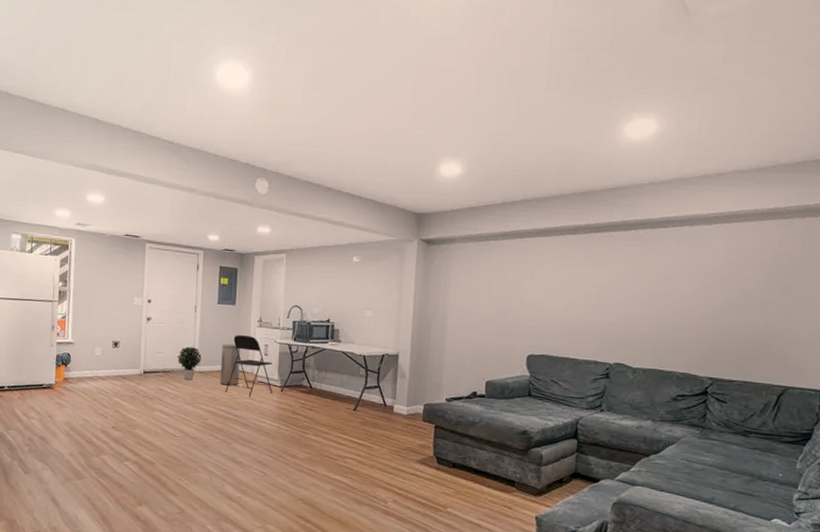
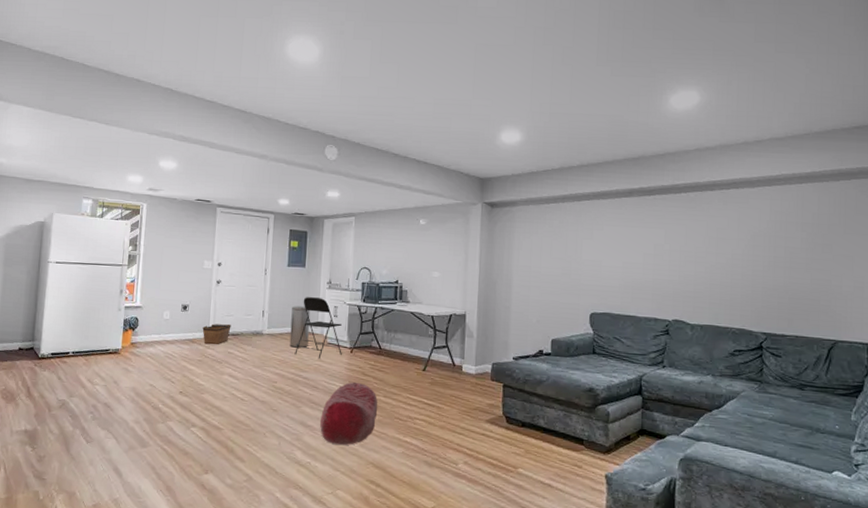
bicycle basket: none [133,360,162,382] -> present [202,324,231,345]
potted plant: present [177,346,202,381] -> none [247,309,271,344]
bean bag chair: none [250,420,308,482] -> present [320,381,378,445]

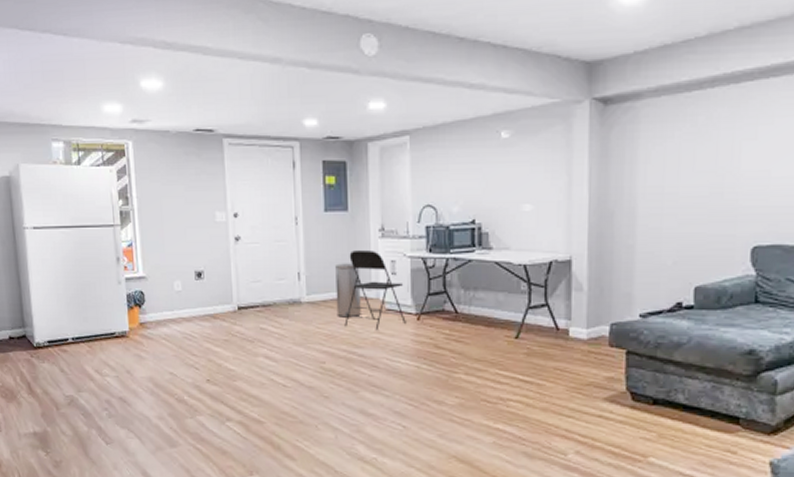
bicycle basket: present [202,324,231,345] -> none [224,293,260,320]
bean bag chair: present [320,381,378,445] -> none [385,357,458,436]

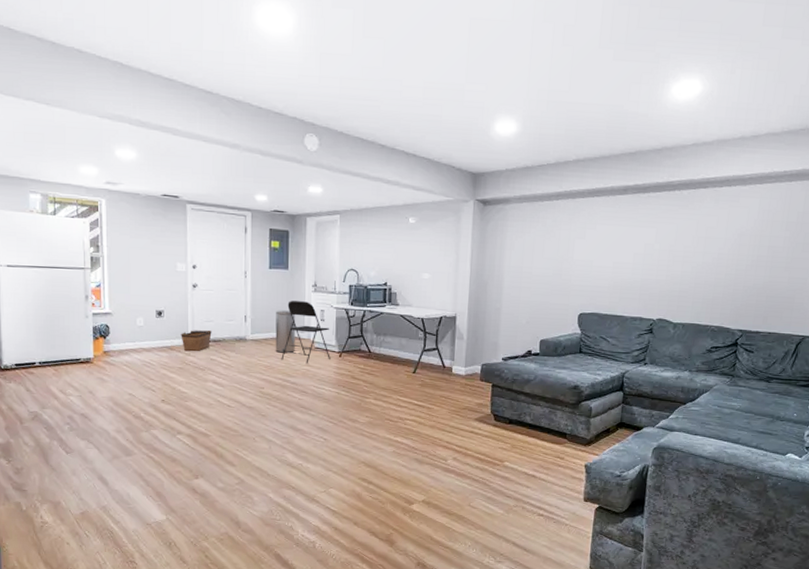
bicycle basket: none [224,293,260,320] -> present [181,330,212,352]

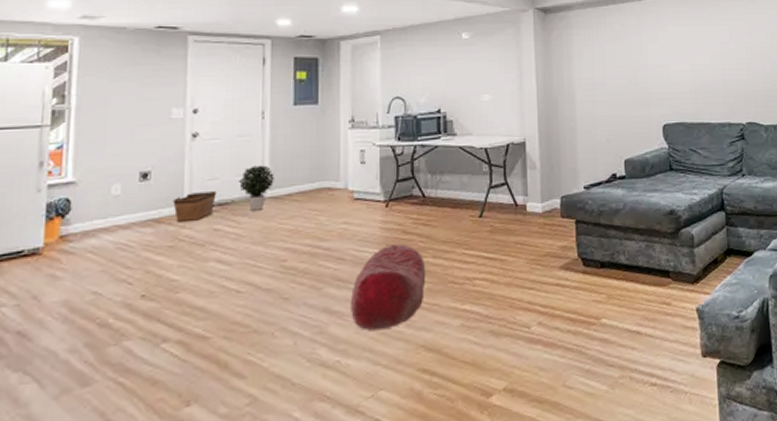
potted plant: none [228,314,255,350] -> present [239,165,274,212]
pedal bin: present [275,310,296,353] -> none [302,155,329,211]
folding chair: present [281,301,330,364] -> none [310,141,374,221]
bean bag chair: none [311,385,369,446] -> present [351,244,426,330]

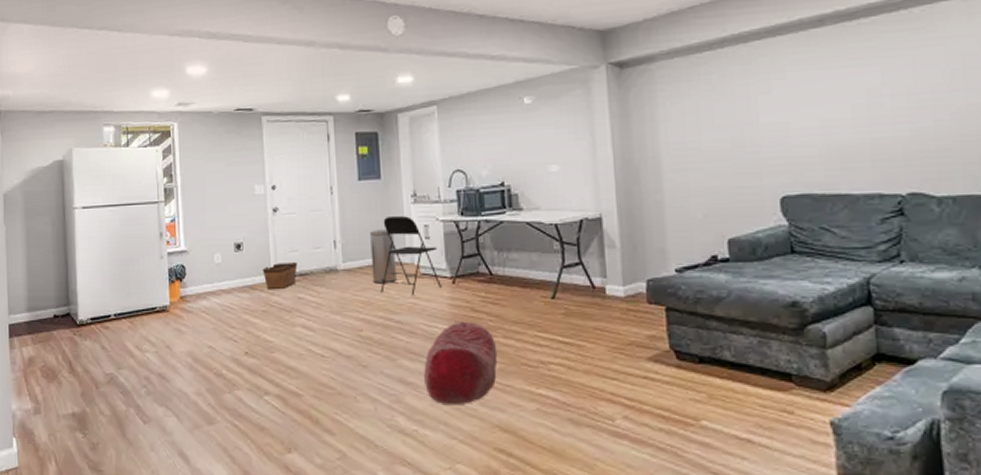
potted plant: present [239,165,274,212] -> none [315,239,346,283]
pedal bin: none [302,155,329,211] -> present [370,229,397,284]
folding chair: none [310,141,374,221] -> present [380,216,442,296]

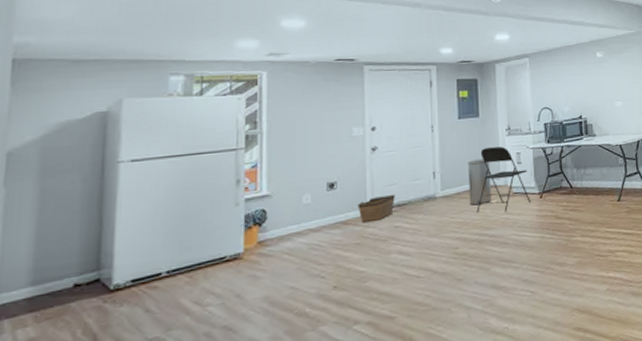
bean bag chair: present [424,321,498,404] -> none [514,227,577,300]

